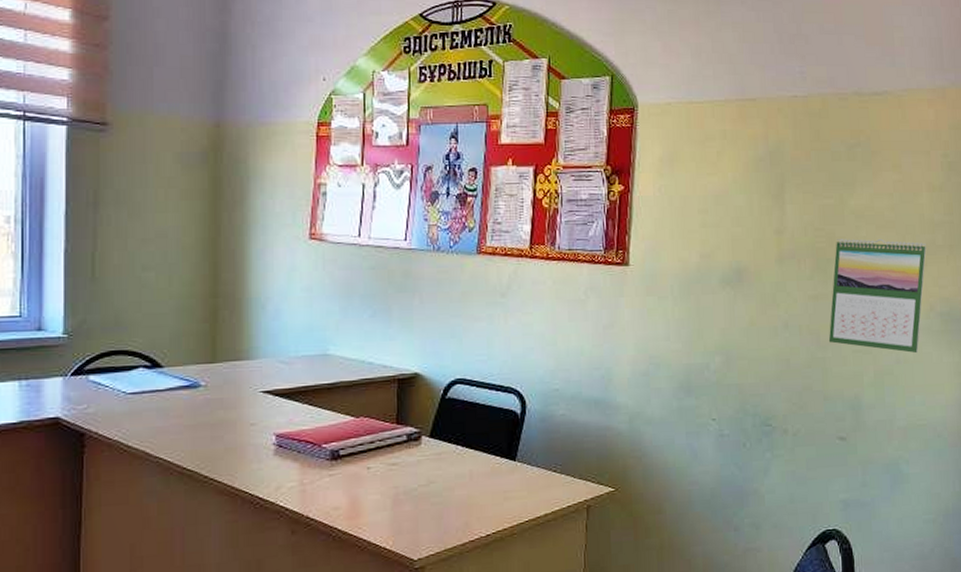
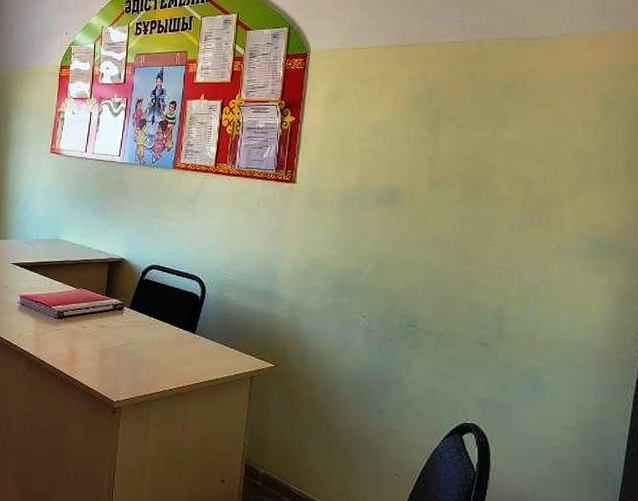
calendar: present [828,238,926,353] -> none [475,168,578,274]

